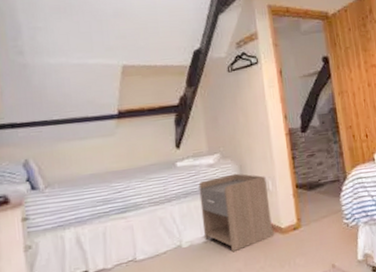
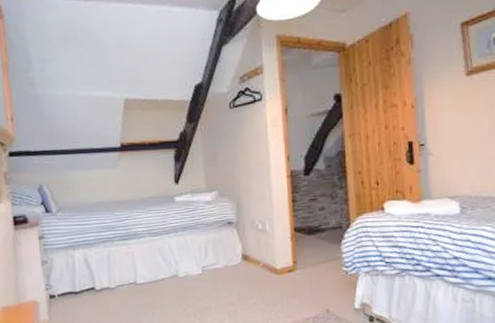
nightstand: present [198,173,273,252] -> none [196,212,267,286]

